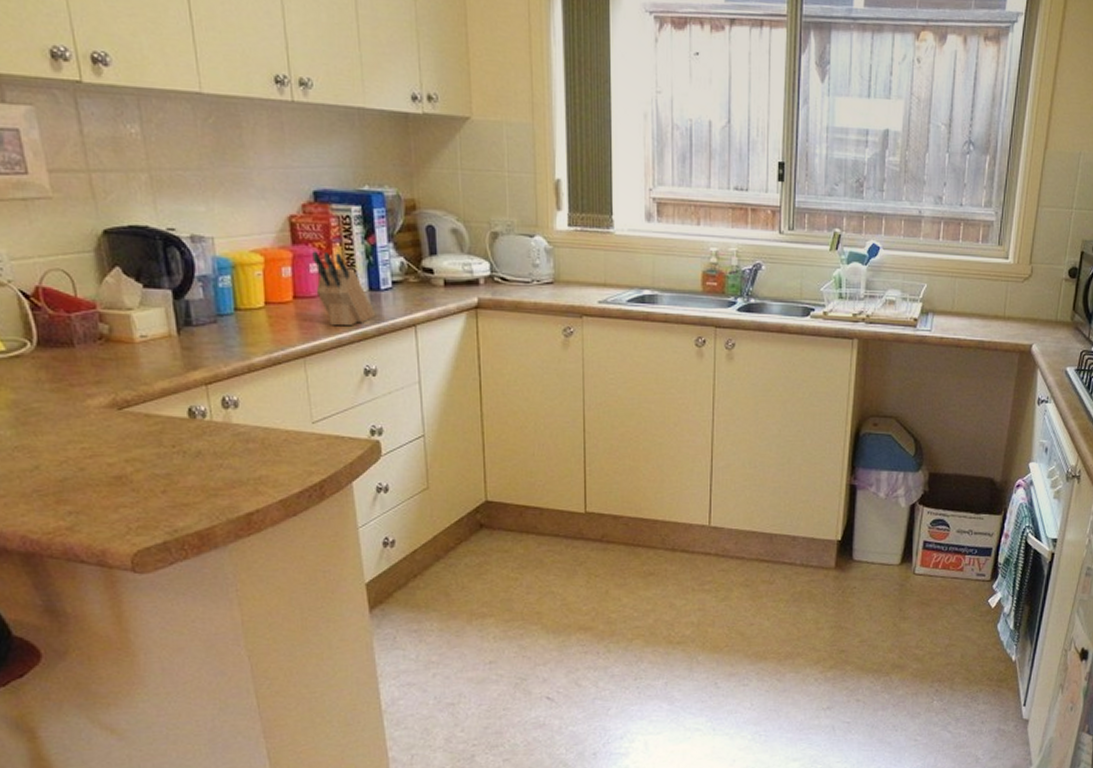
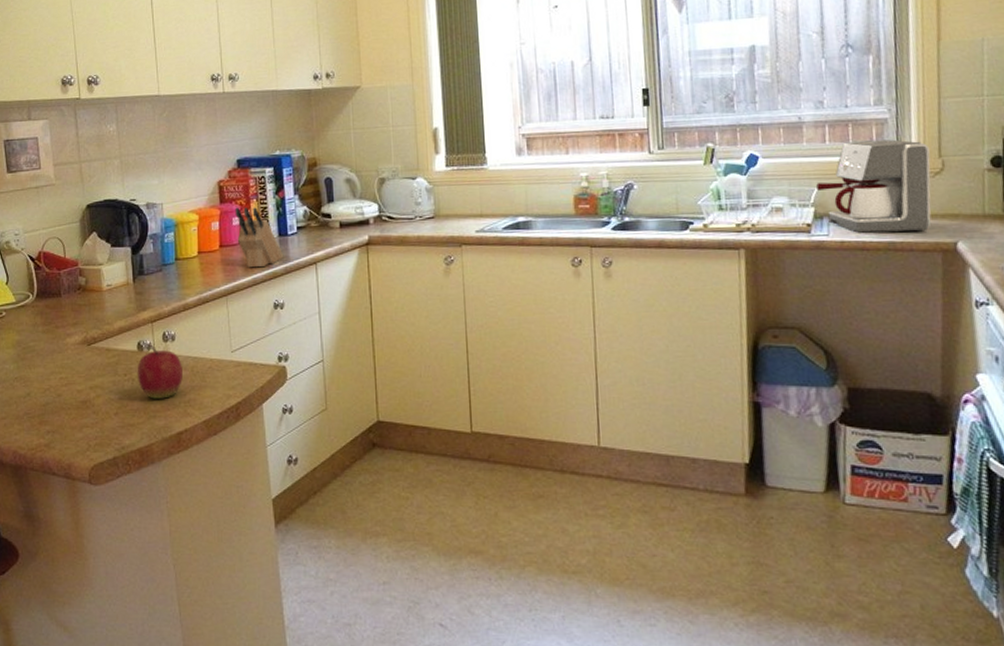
apple: none [189,410,251,475] -> present [137,344,183,399]
coffee maker: none [927,241,1023,332] -> present [816,139,932,233]

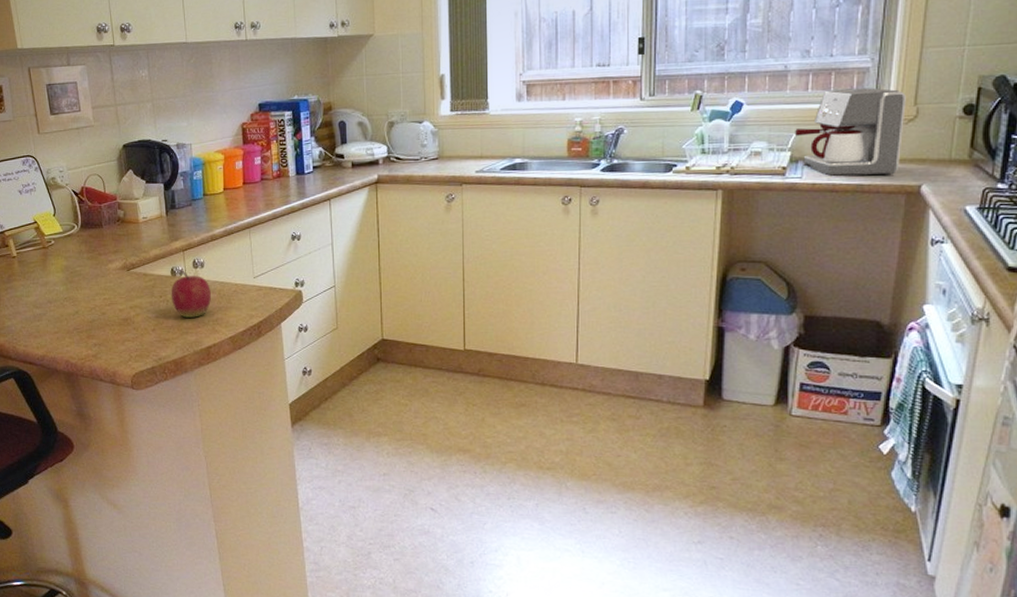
knife block: present [235,207,284,268] -> none [257,148,301,204]

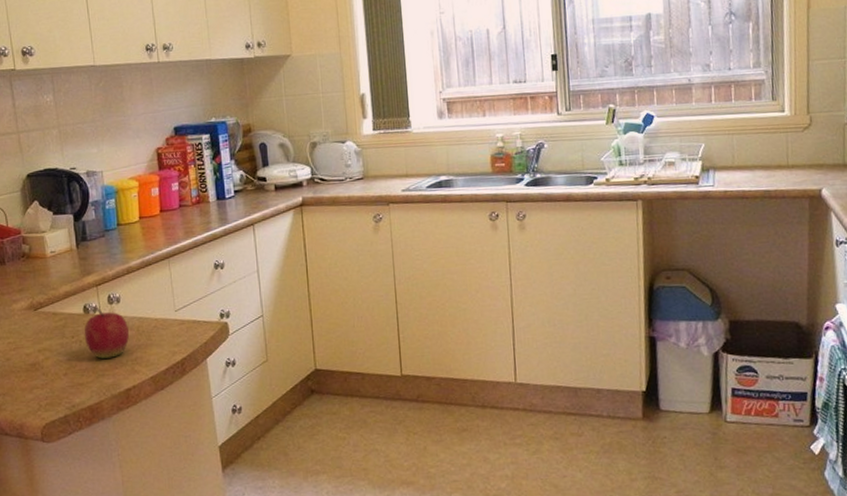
coffee maker: present [795,87,906,176] -> none [704,98,801,183]

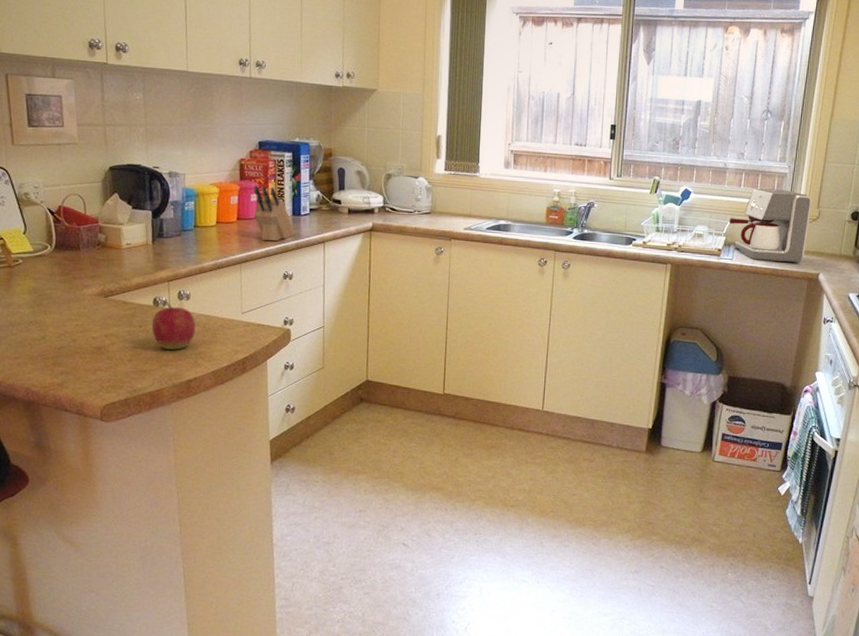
knife block: none [174,173,223,231] -> present [254,185,296,242]
coffee maker: none [704,98,801,183] -> present [729,188,812,262]

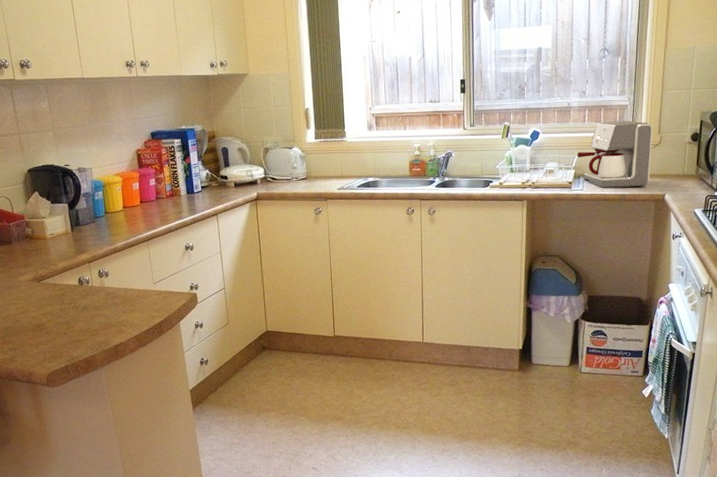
apple: present [151,301,195,350] -> none [79,279,116,321]
knife block: present [254,185,296,242] -> none [151,171,192,219]

